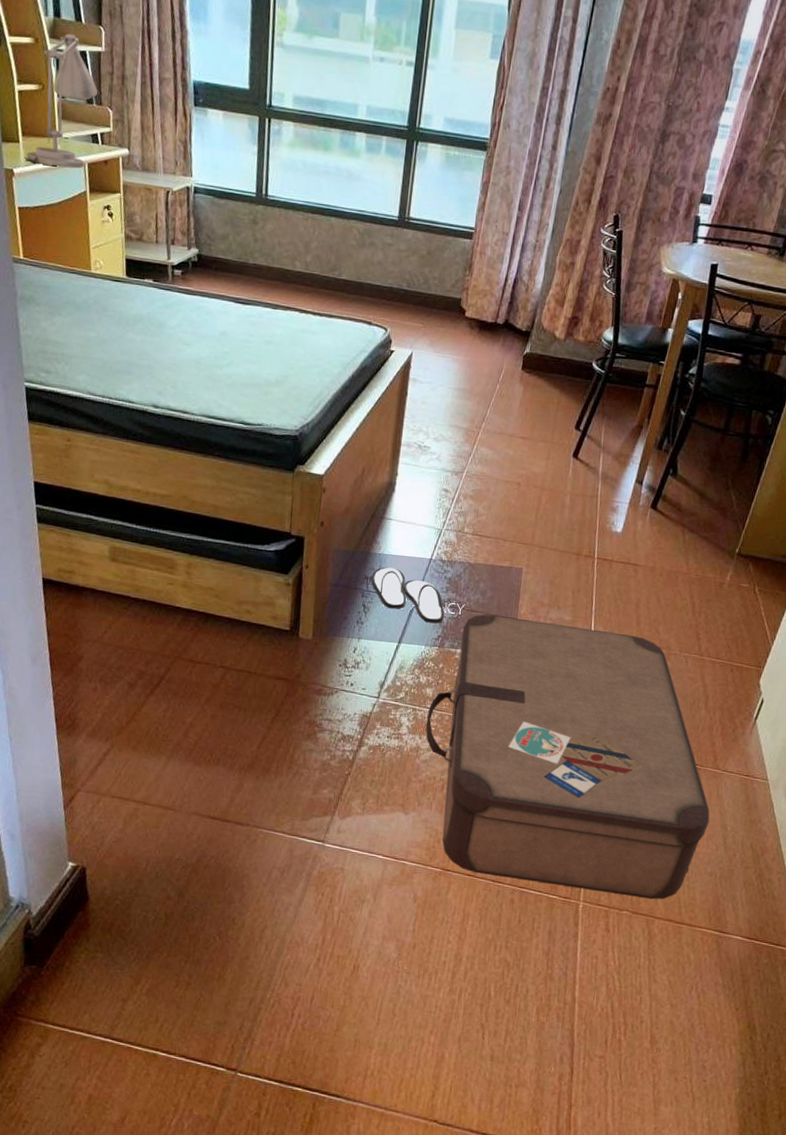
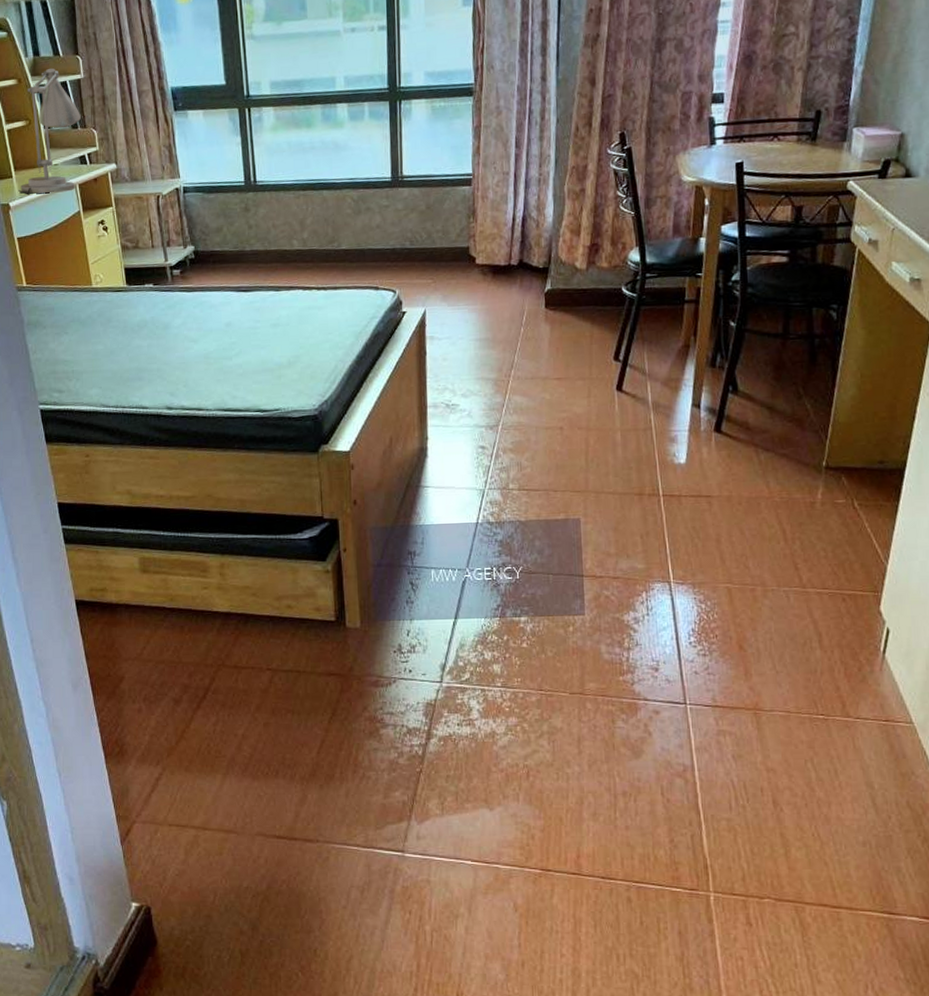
slippers: present [371,567,444,624] -> none [415,538,501,593]
suitcase: present [425,614,710,900] -> none [498,573,850,882]

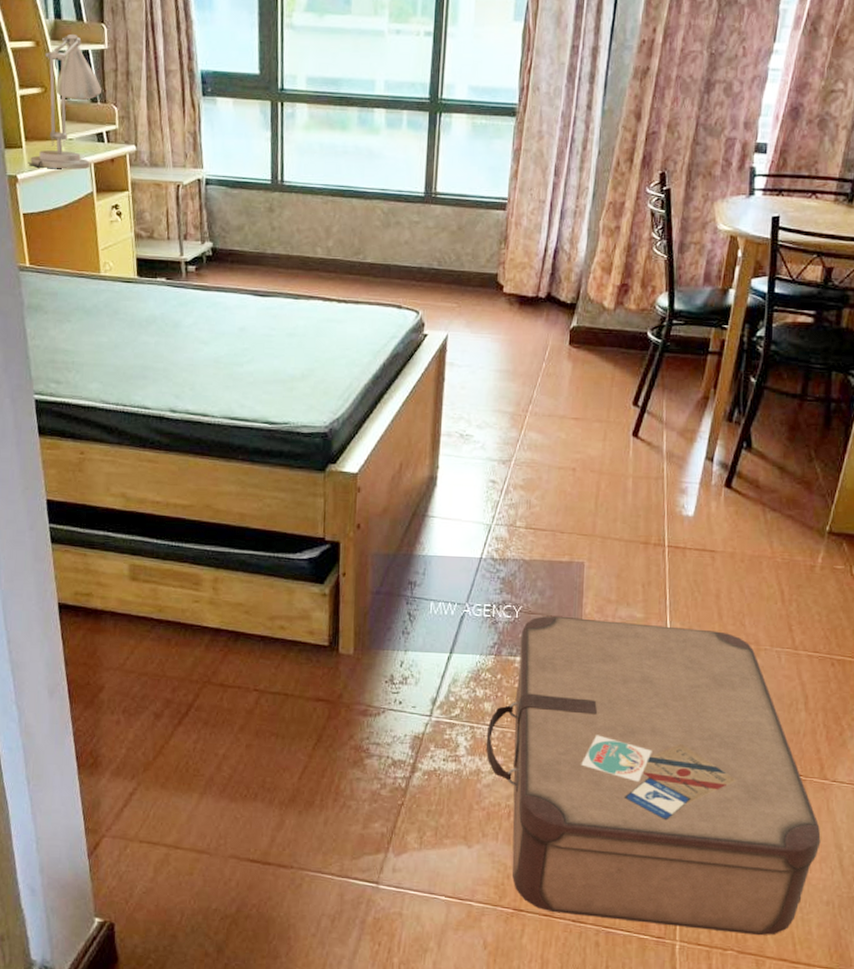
suitcase: none [498,573,850,882] -> present [486,615,821,936]

